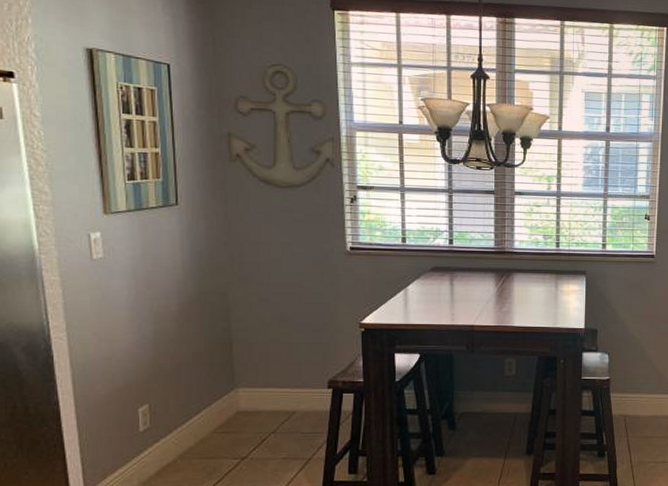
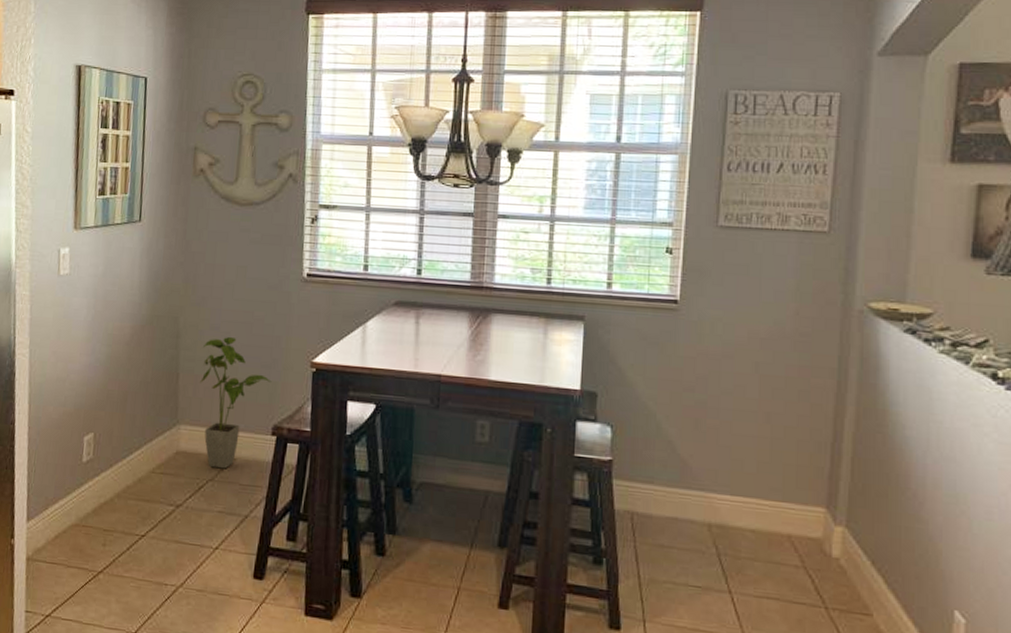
house plant: none [255,306,324,422] -> present [200,336,272,469]

